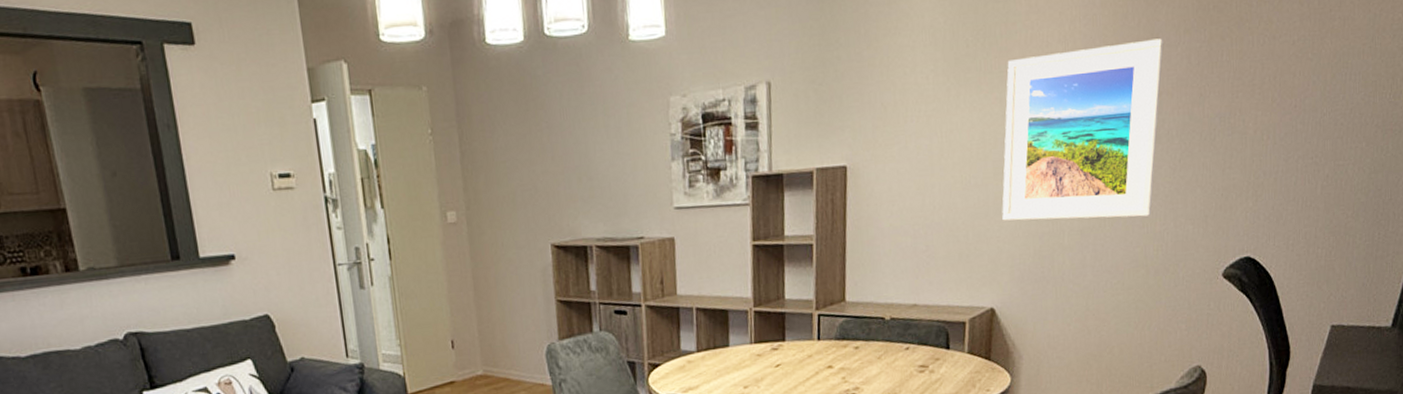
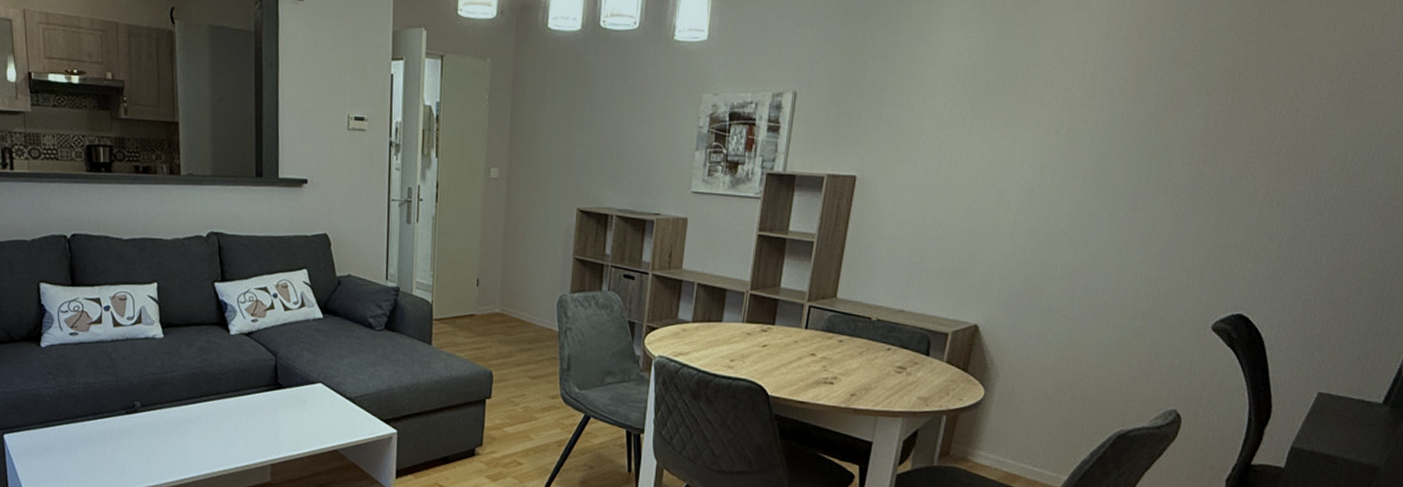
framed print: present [1002,38,1164,221] -> none [998,97,1183,262]

